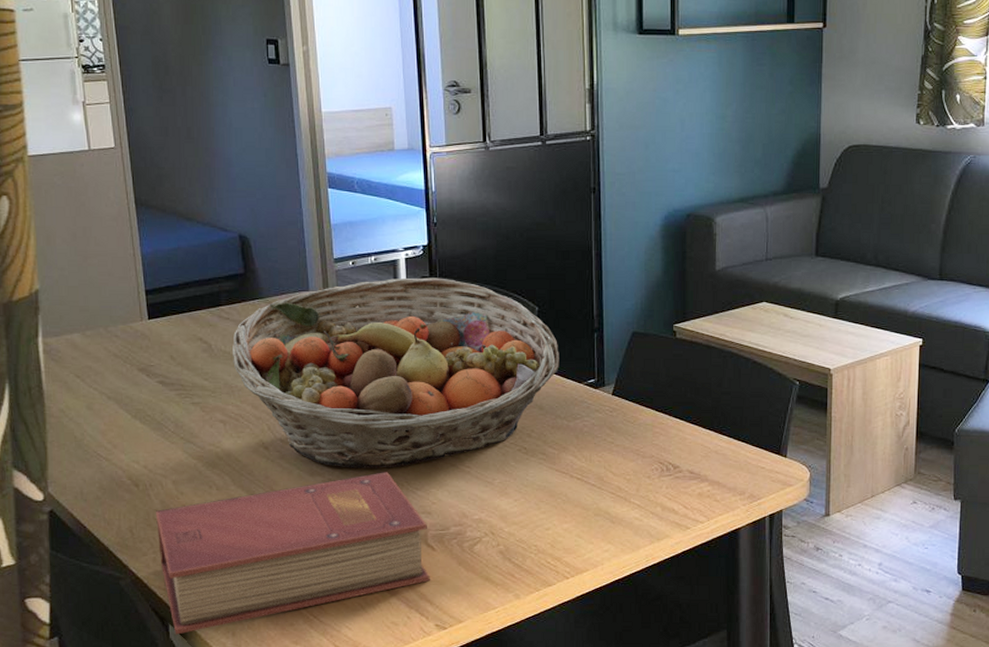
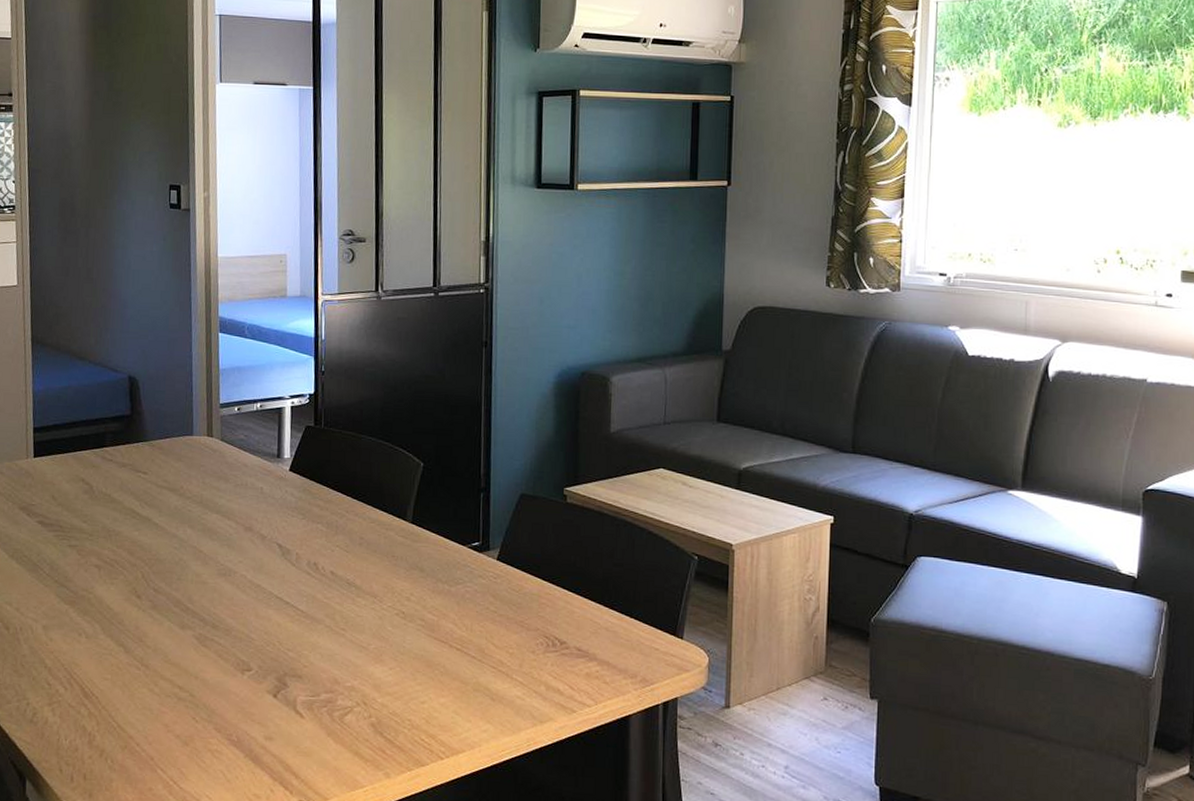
book: present [155,472,430,635] -> none [23,629,297,792]
fruit basket: present [233,278,559,468] -> none [112,426,443,626]

